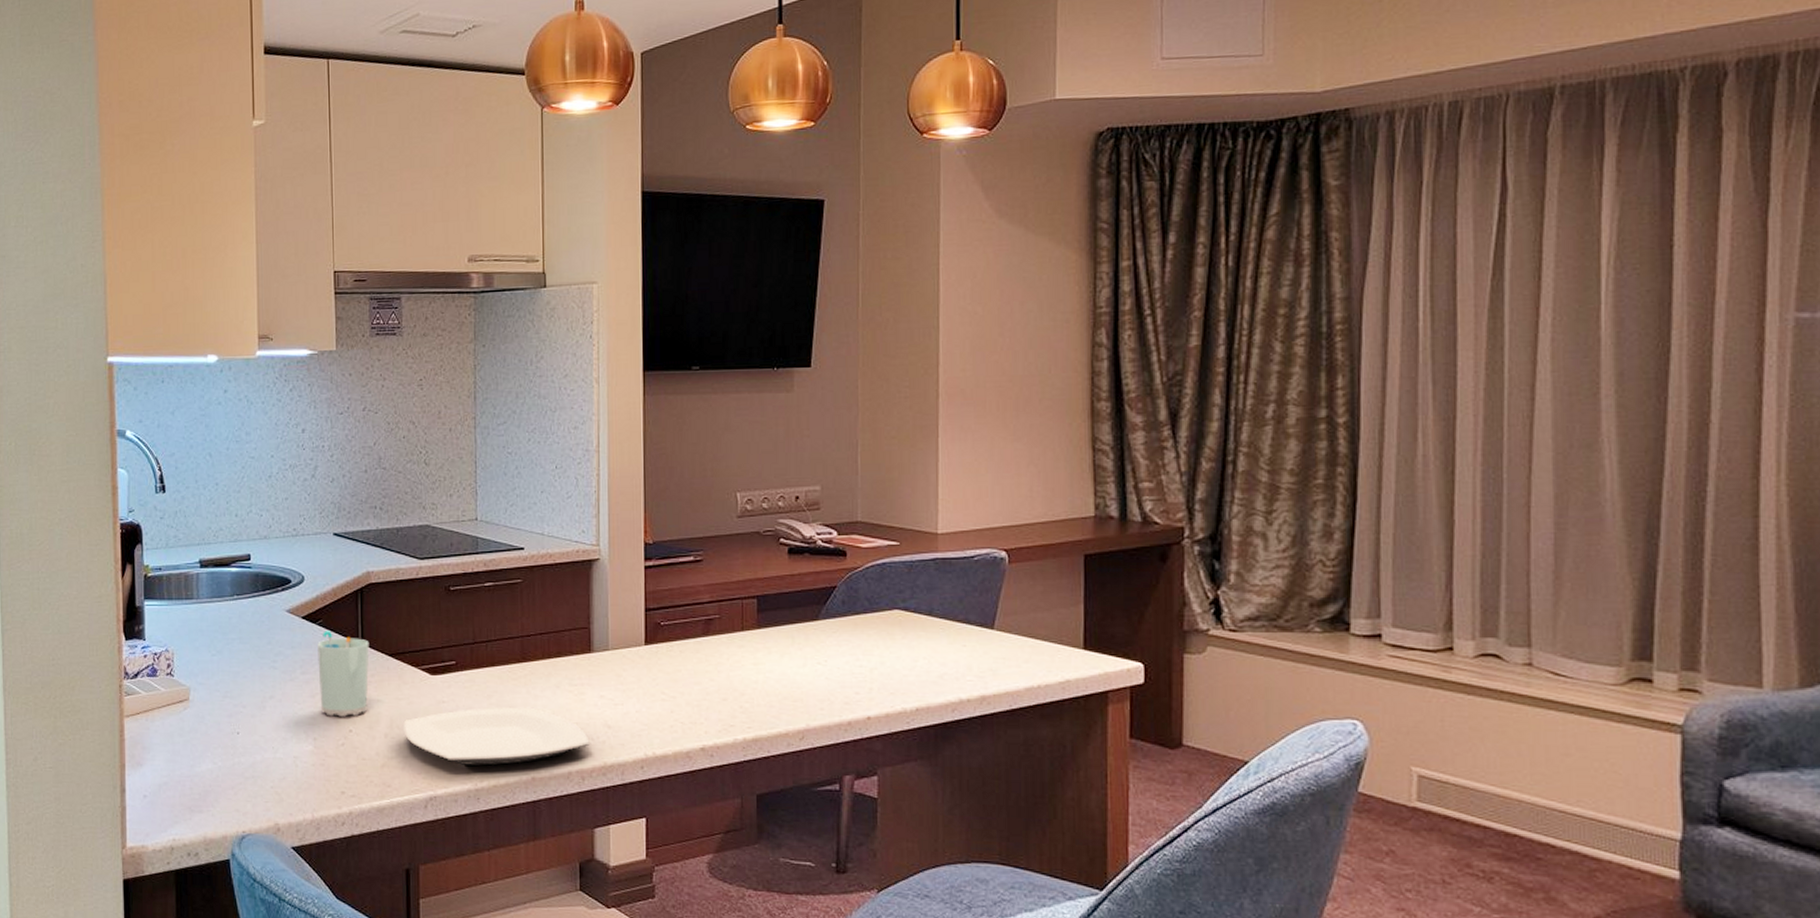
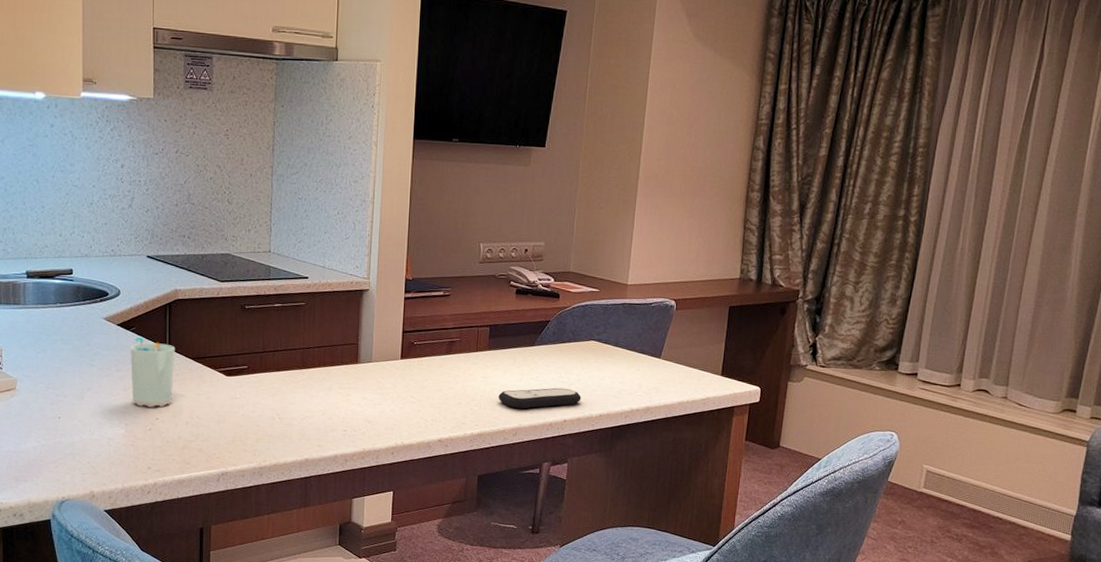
plate: present [403,707,590,766] -> none [202,404,353,449]
remote control: none [775,674,889,704] -> present [498,387,582,409]

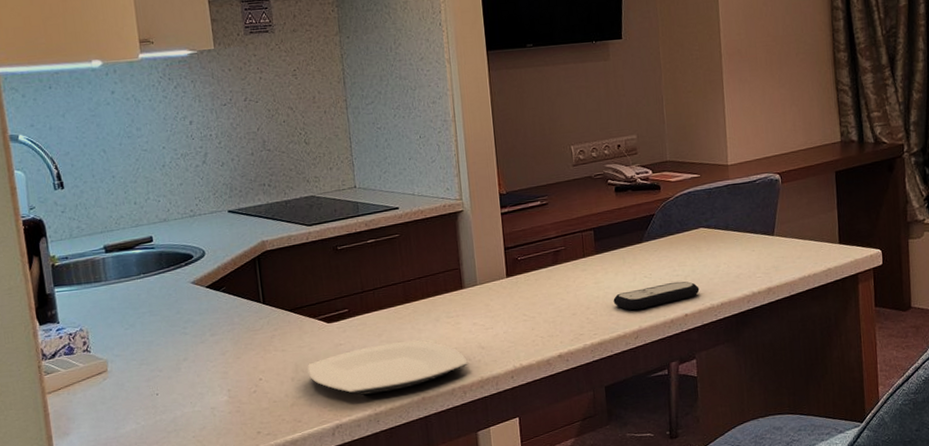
cup: present [130,336,175,407] -> none [223,296,274,369]
plate: none [202,404,353,449] -> present [307,339,468,395]

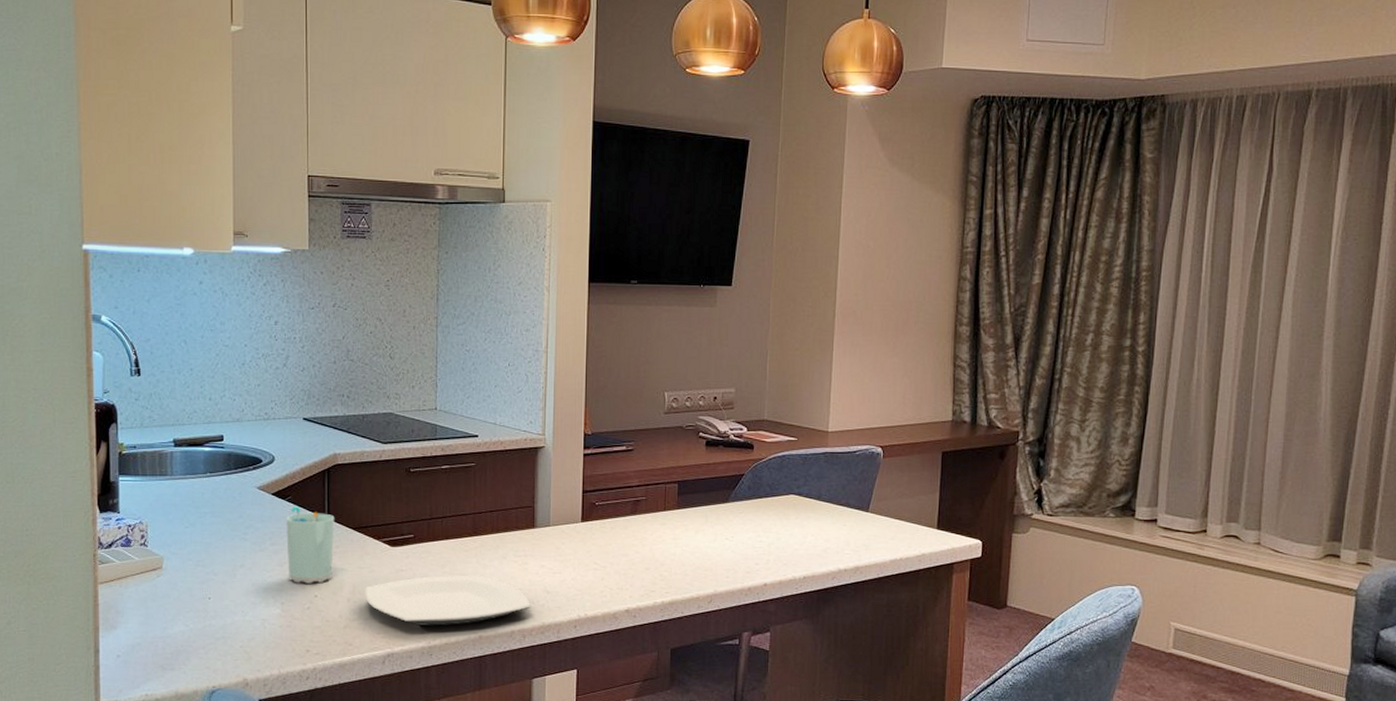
cup: none [223,296,274,369] -> present [286,506,335,584]
remote control: present [613,281,700,311] -> none [690,548,783,573]

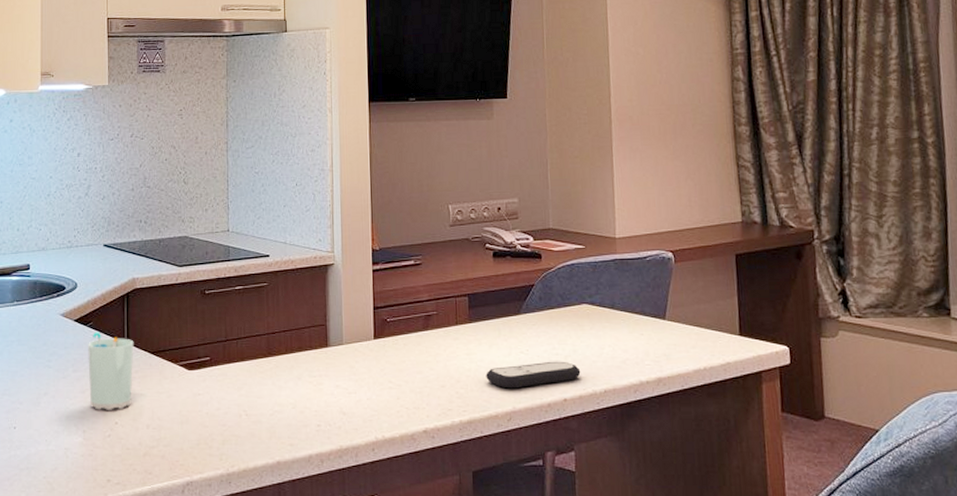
plate: present [365,575,531,626] -> none [163,397,327,452]
remote control: none [690,548,783,573] -> present [486,361,581,389]

